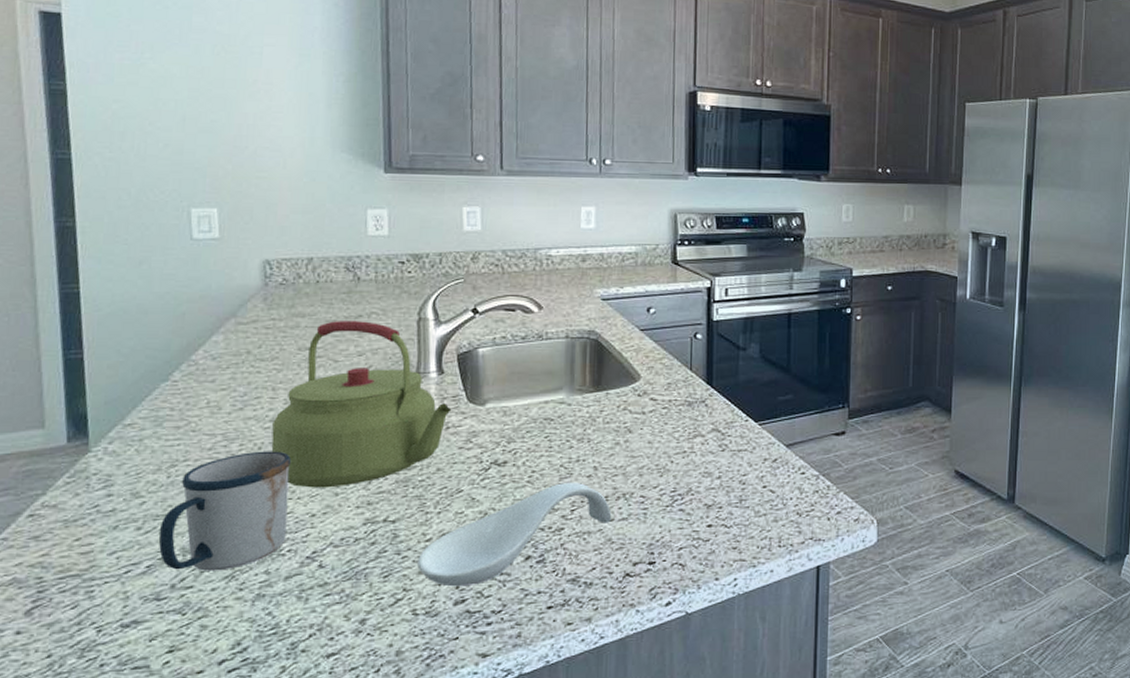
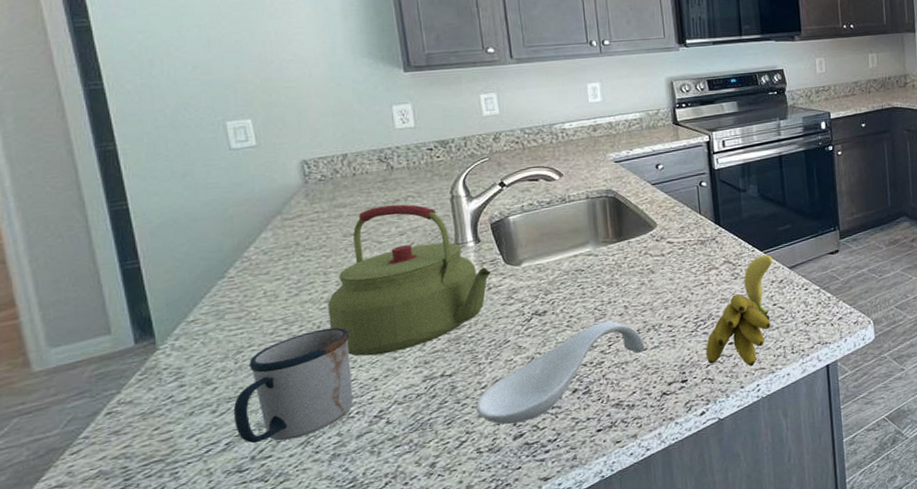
banana: none [680,427,768,556] -> present [706,254,773,367]

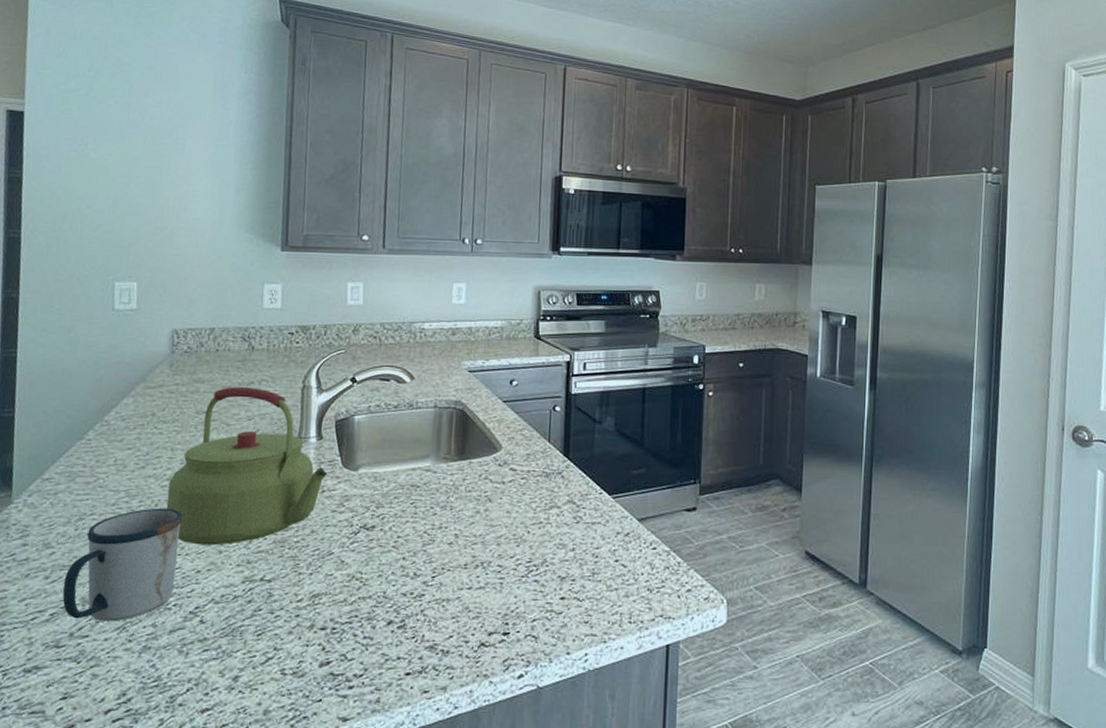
spoon rest: present [476,321,645,425] -> none [288,548,470,649]
banana: present [706,254,773,367] -> none [534,500,621,630]

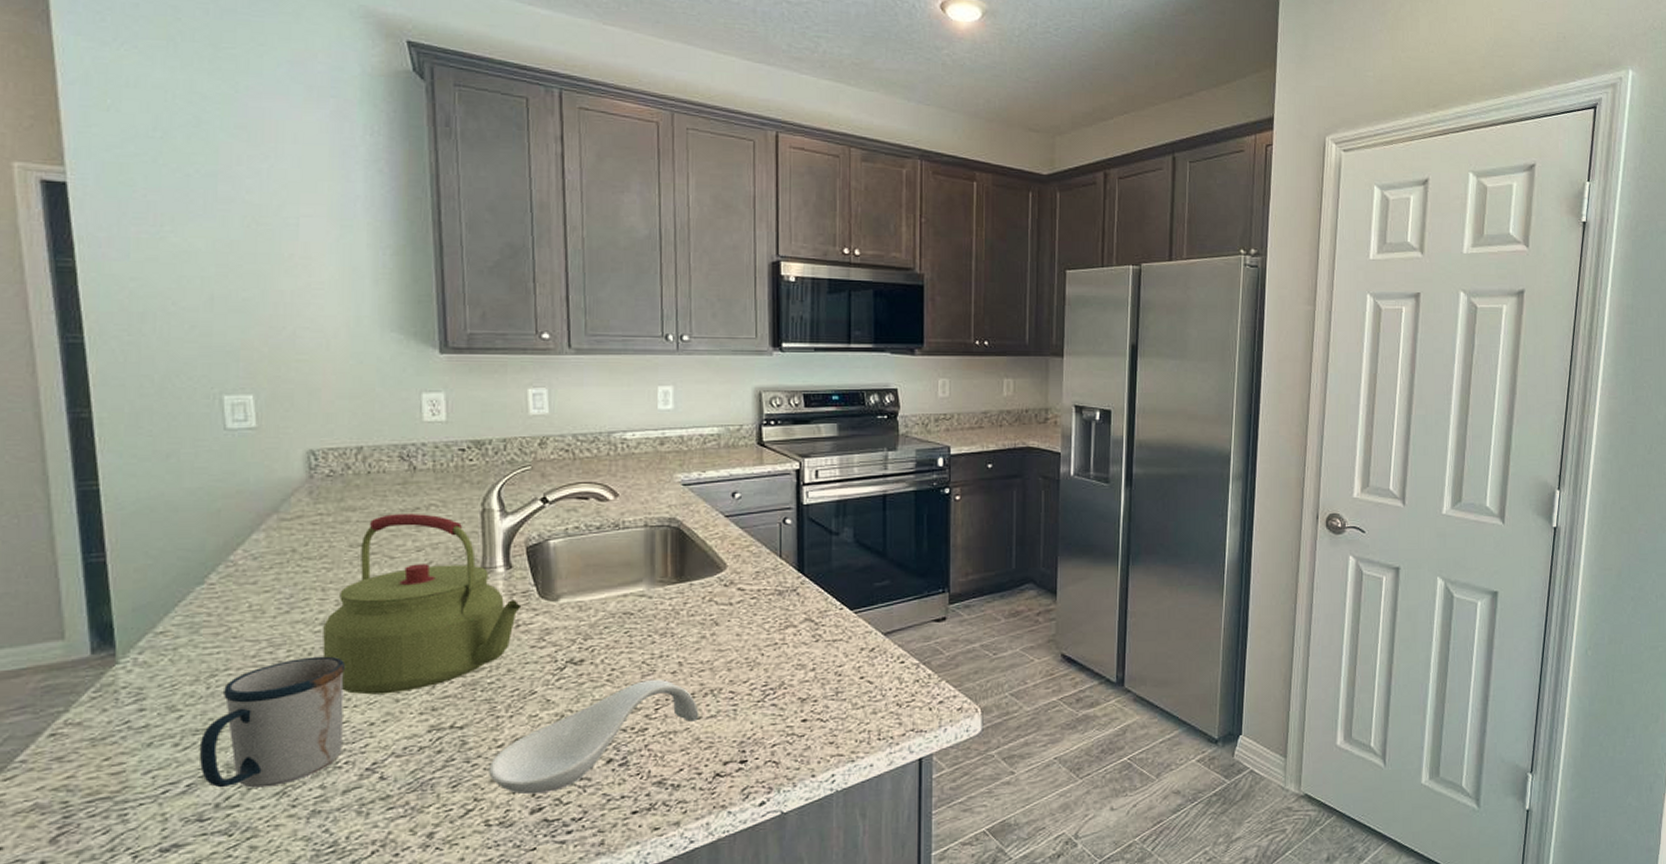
spoon rest: none [288,548,470,649] -> present [489,679,699,795]

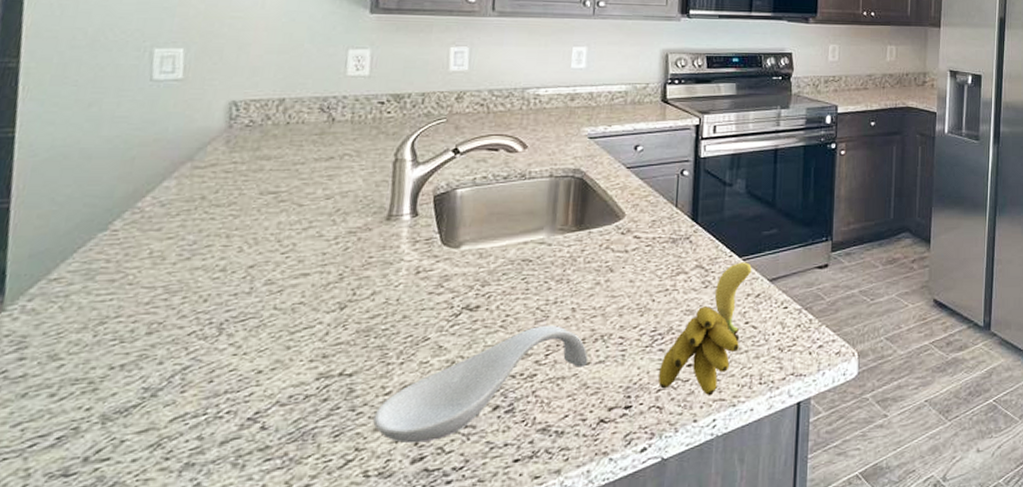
mug: present [199,656,346,788] -> none [74,303,241,441]
kettle: present [322,512,522,695] -> none [218,162,424,342]
banana: none [773,615,864,752] -> present [658,262,752,396]

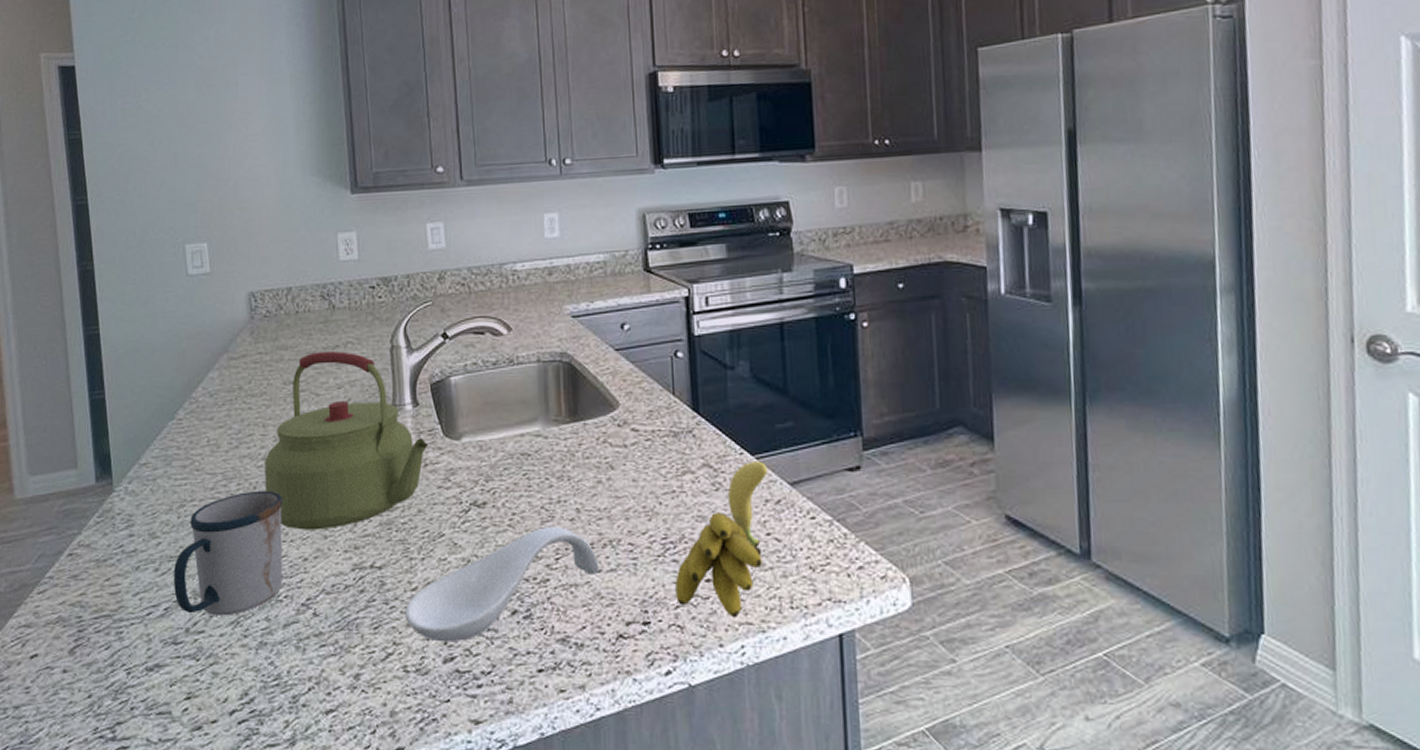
mug: none [74,303,241,441] -> present [173,490,284,616]
kettle: none [218,162,424,342] -> present [265,350,429,530]

